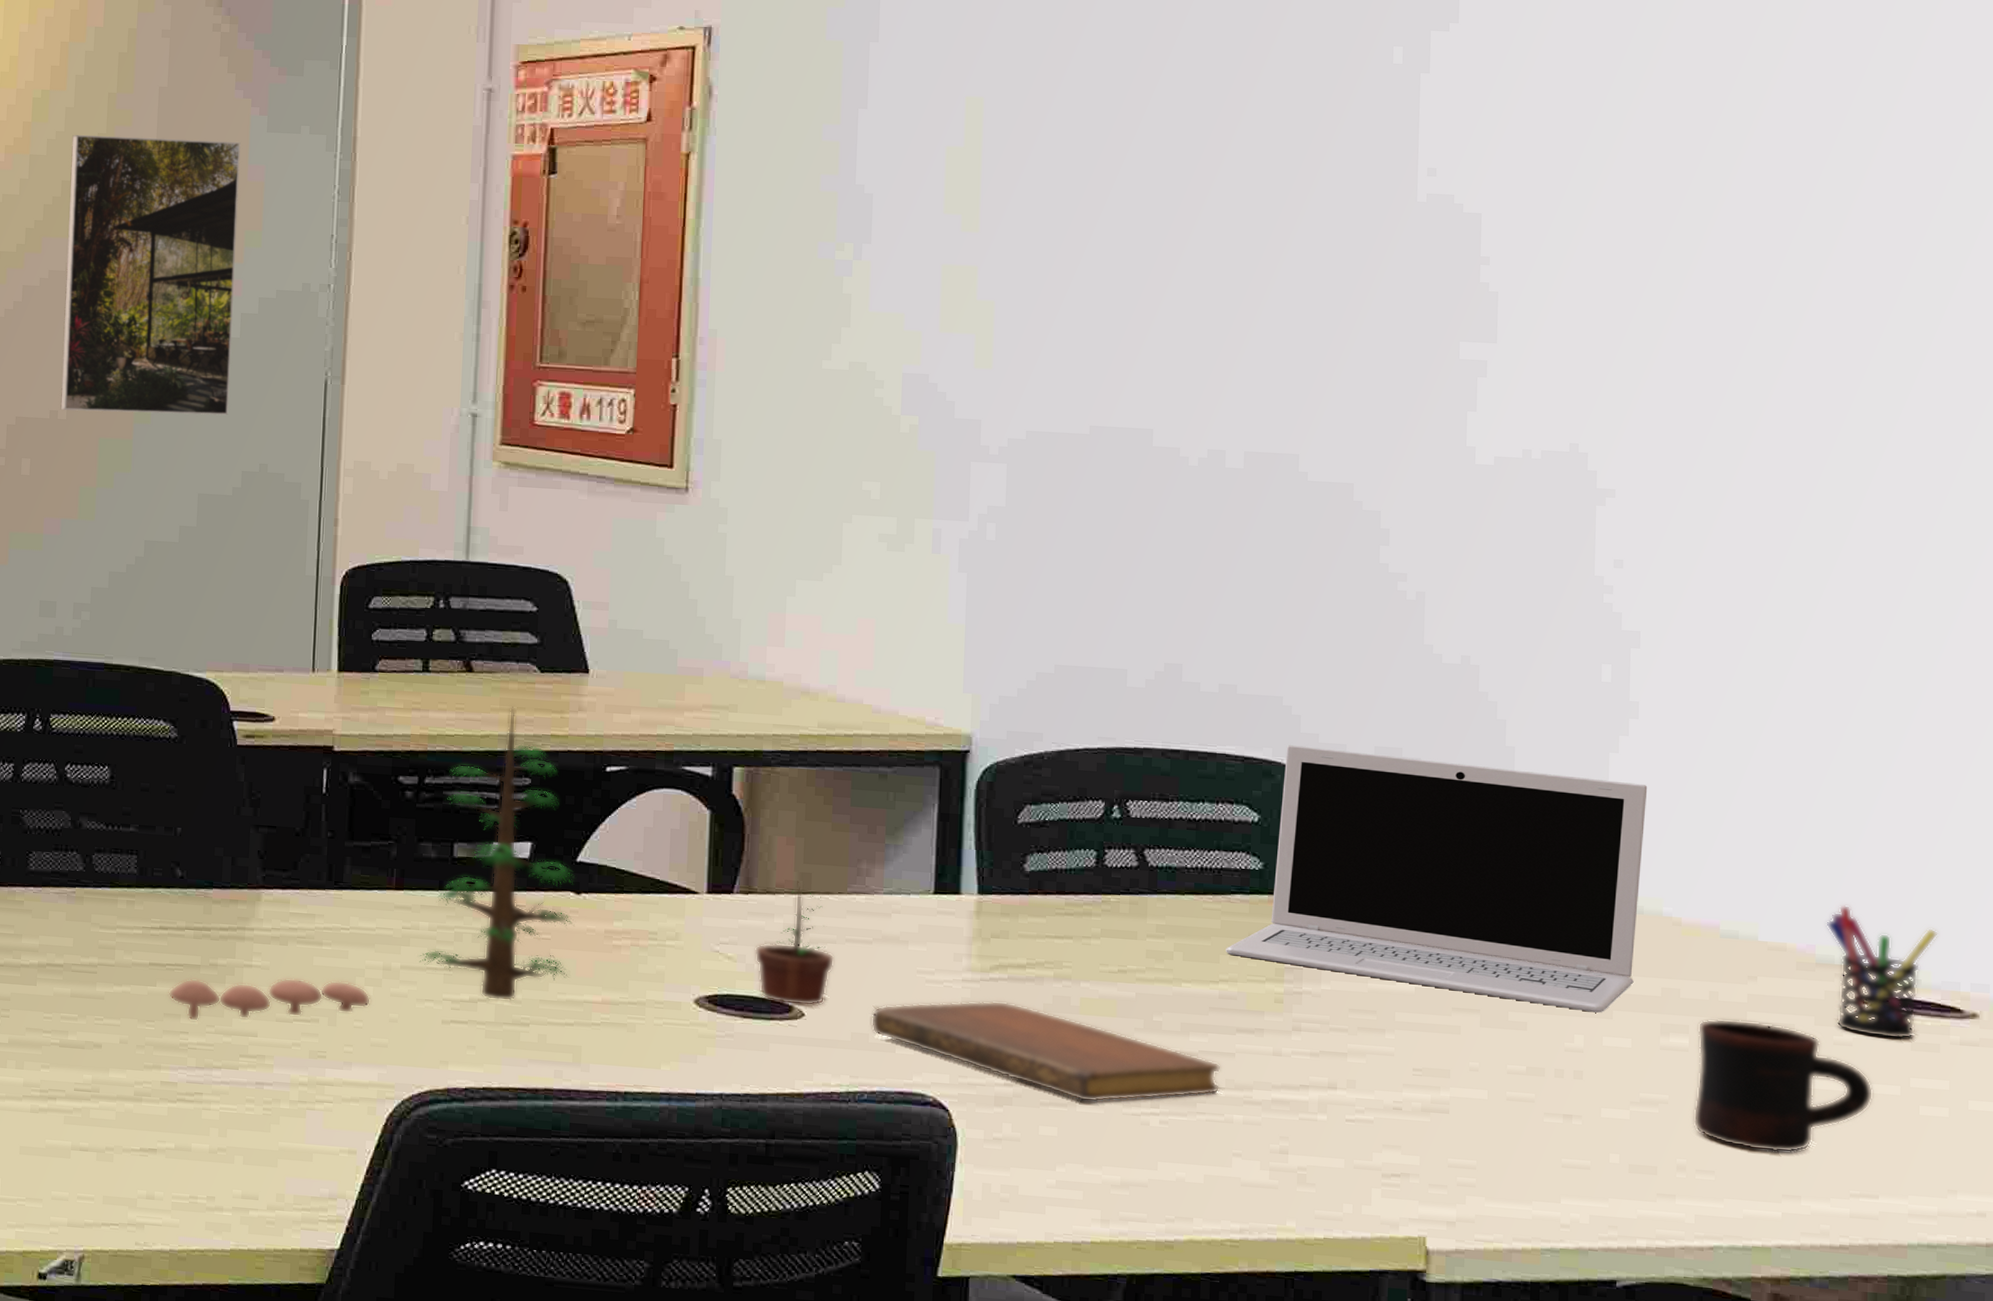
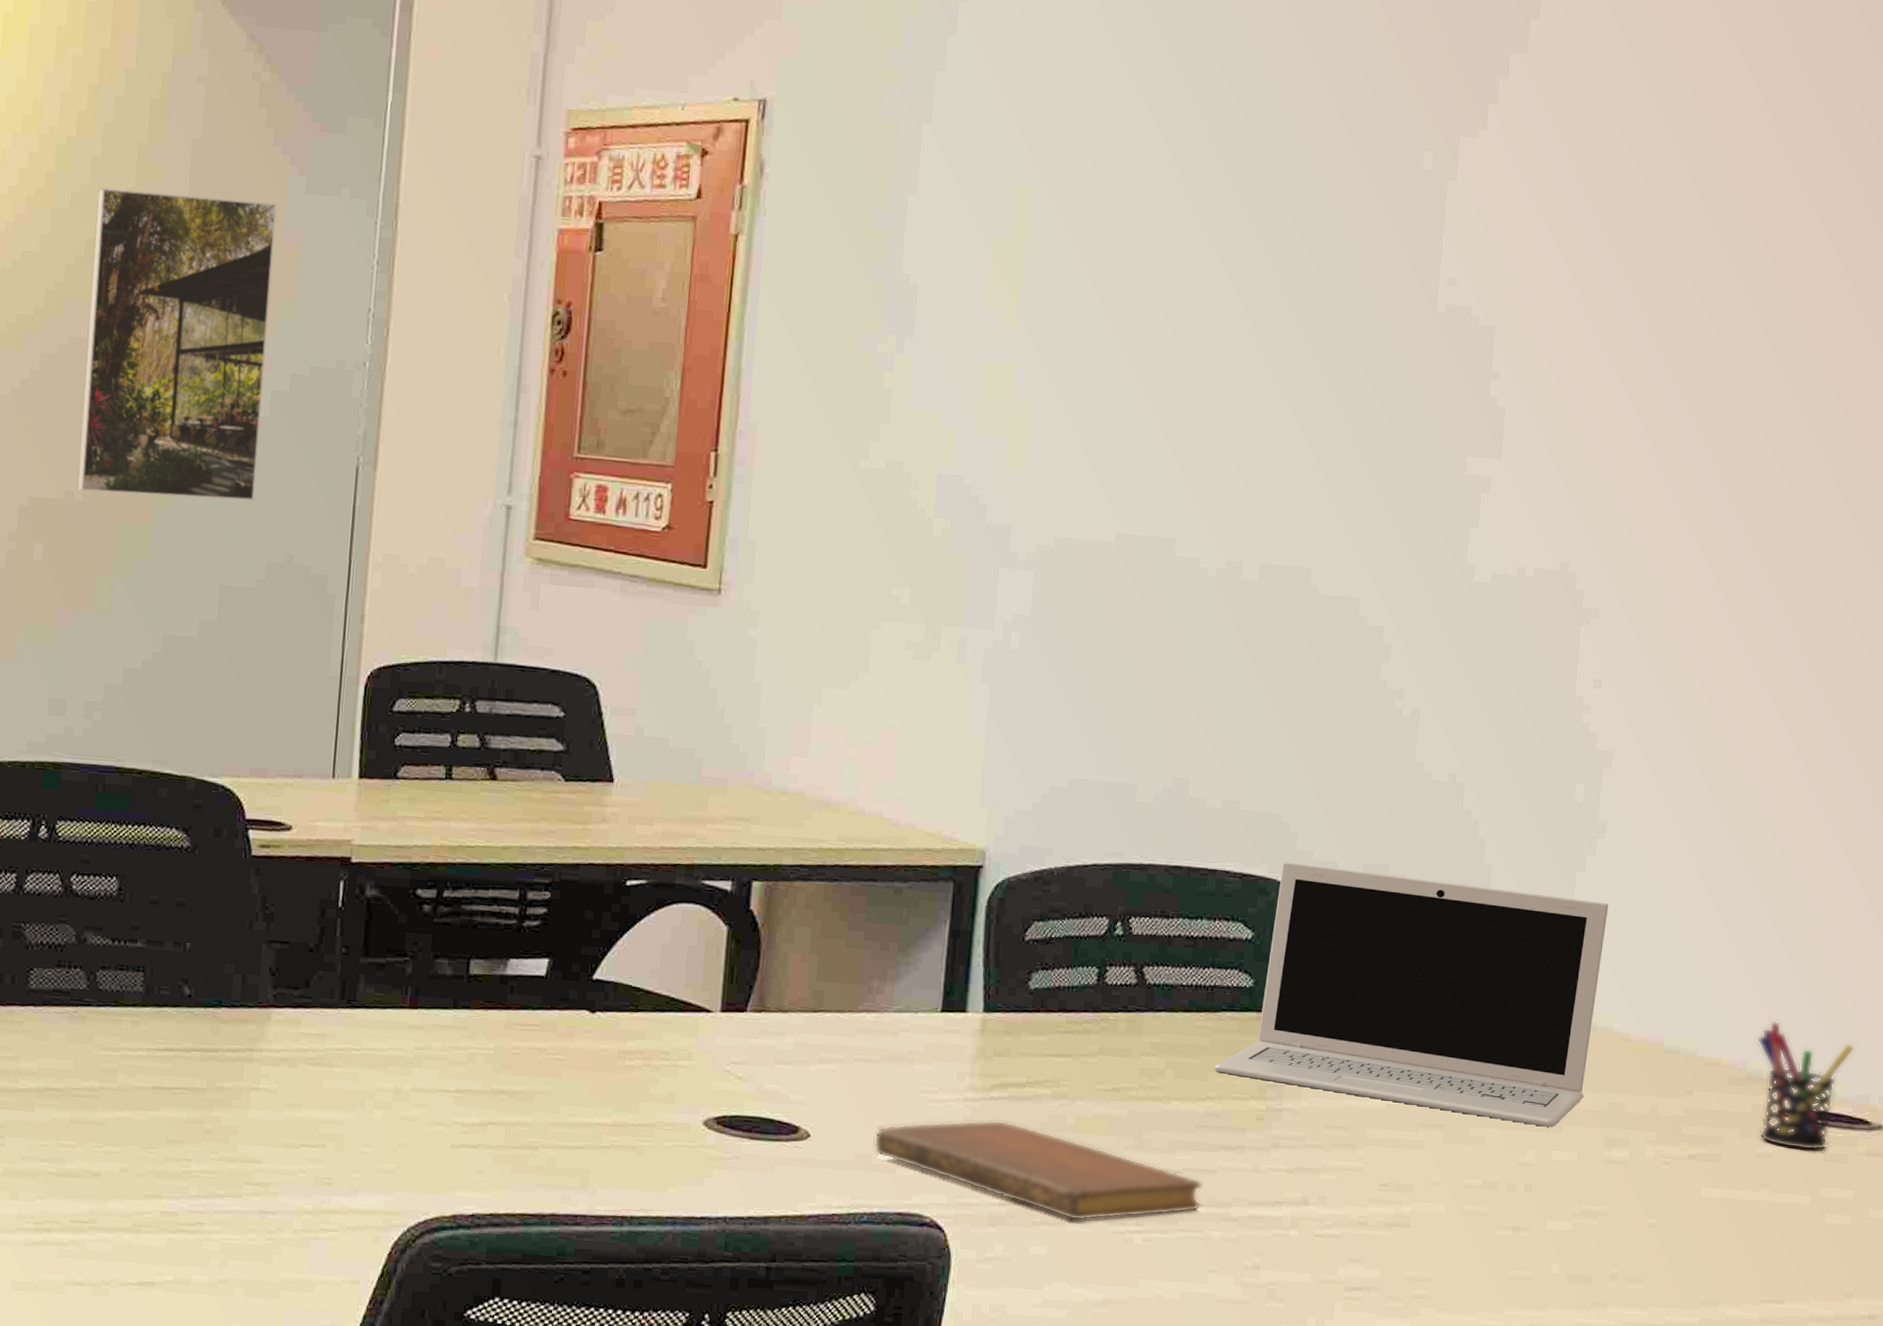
plant: present [168,707,835,1022] -> none [171,817,842,1148]
mug: present [1693,1018,1874,1153] -> none [1627,1132,1788,1262]

